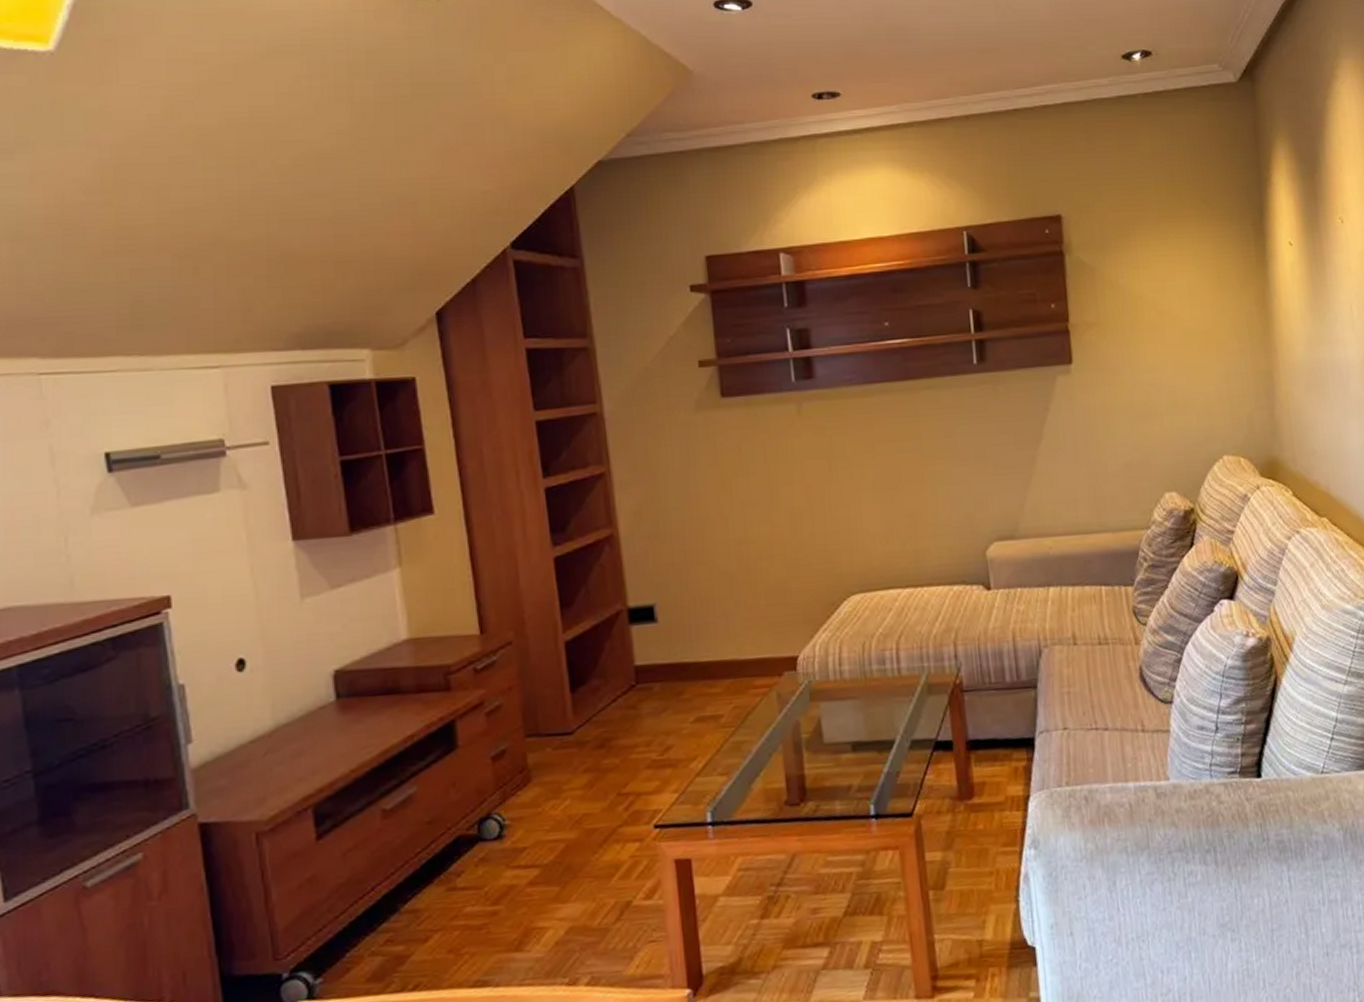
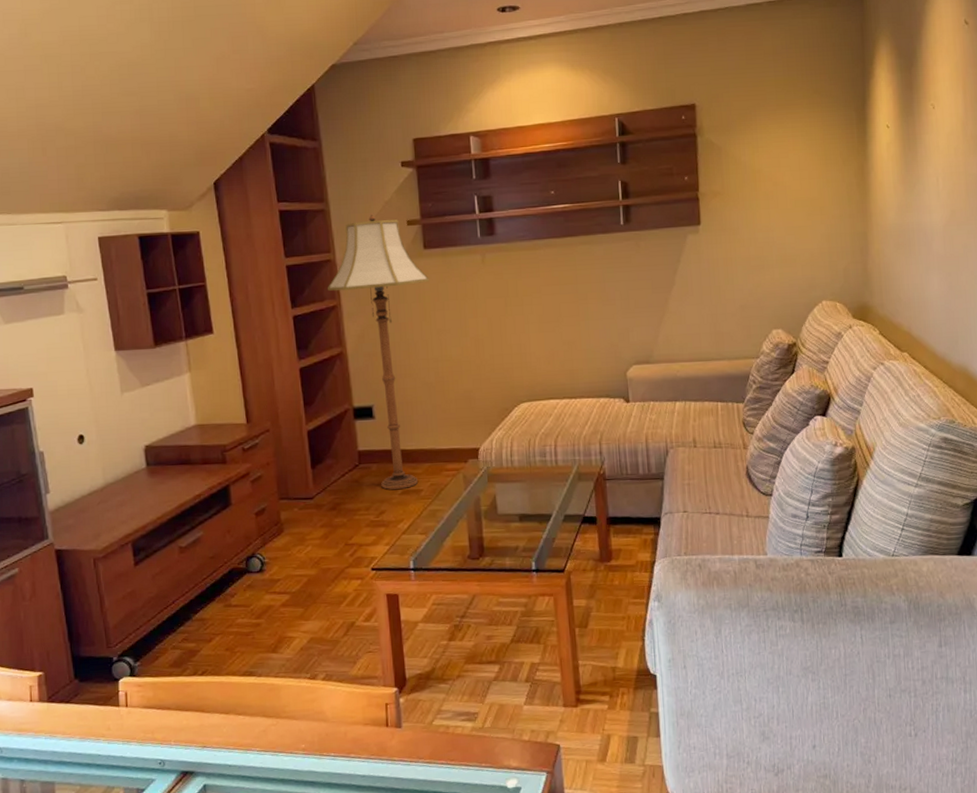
floor lamp: none [591,351,729,717] -> present [327,213,429,490]

